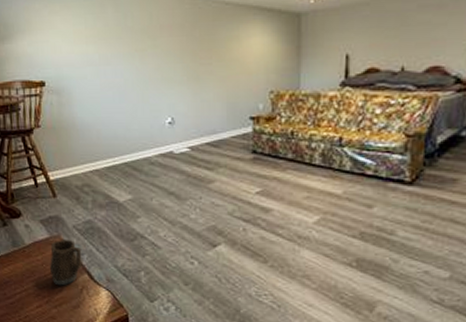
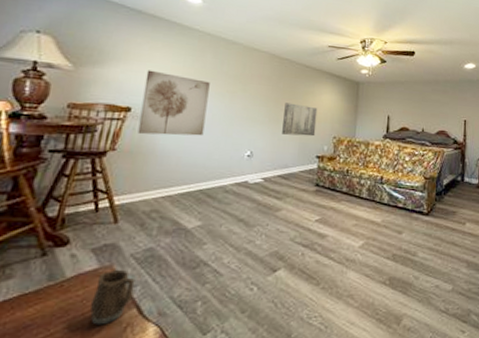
wall art: none [51,37,119,108] -> present [138,70,210,136]
wall art: none [204,54,246,94] -> present [282,102,318,137]

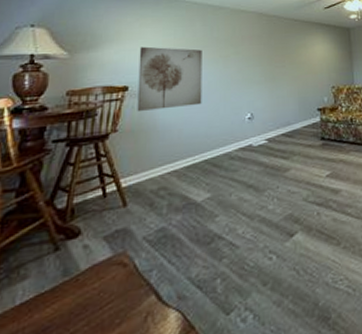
mug: present [90,269,136,325] -> none [108,254,151,318]
wall art: present [282,102,318,137] -> none [279,58,314,91]

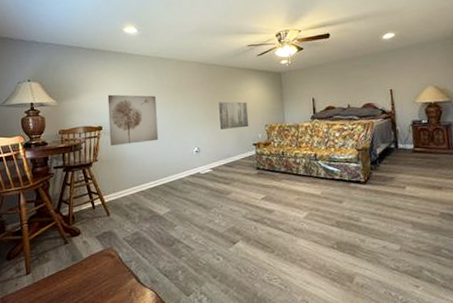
wall art: none [279,58,314,91] -> present [219,101,249,129]

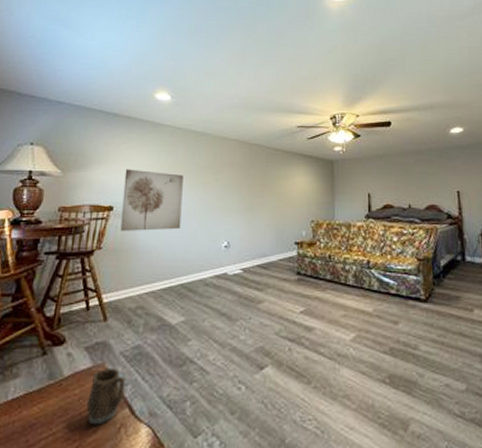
mug: none [104,249,131,291] -> present [87,367,126,425]
wall art: present [219,101,249,129] -> none [257,189,292,222]

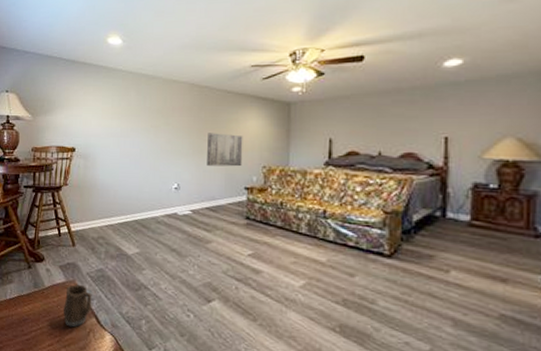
wall art: present [120,169,183,231] -> none [82,113,136,171]
wall art: none [257,189,292,222] -> present [207,133,243,167]

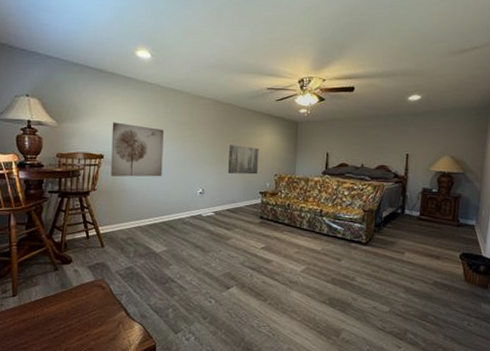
mug: present [64,284,92,327] -> none [93,282,122,322]
wall art: none [82,113,136,171] -> present [111,122,164,177]

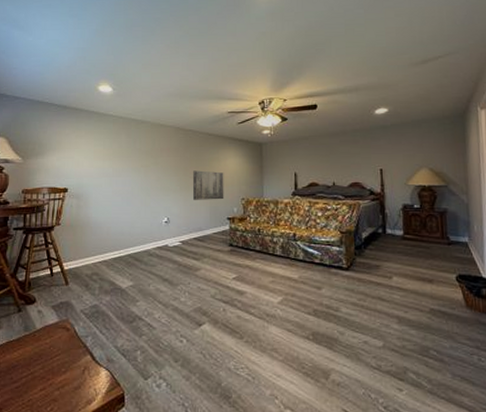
wall art: present [111,122,164,177] -> none [75,155,127,209]

